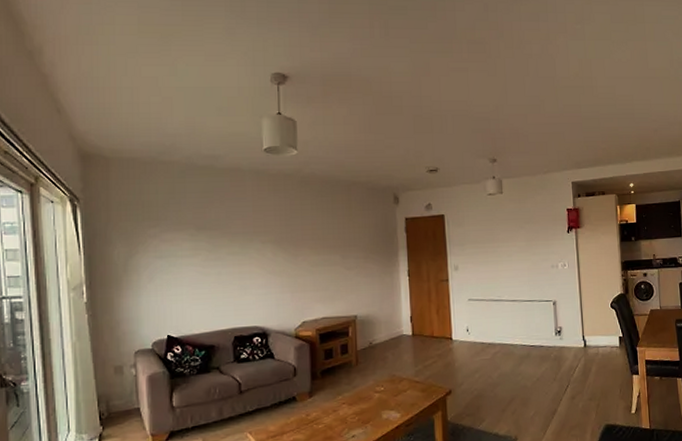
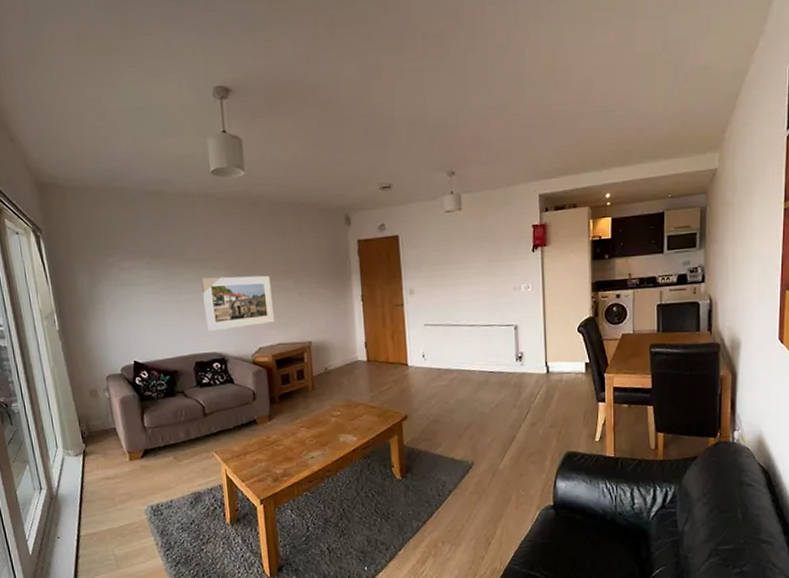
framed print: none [246,249,321,305] -> present [200,275,275,332]

